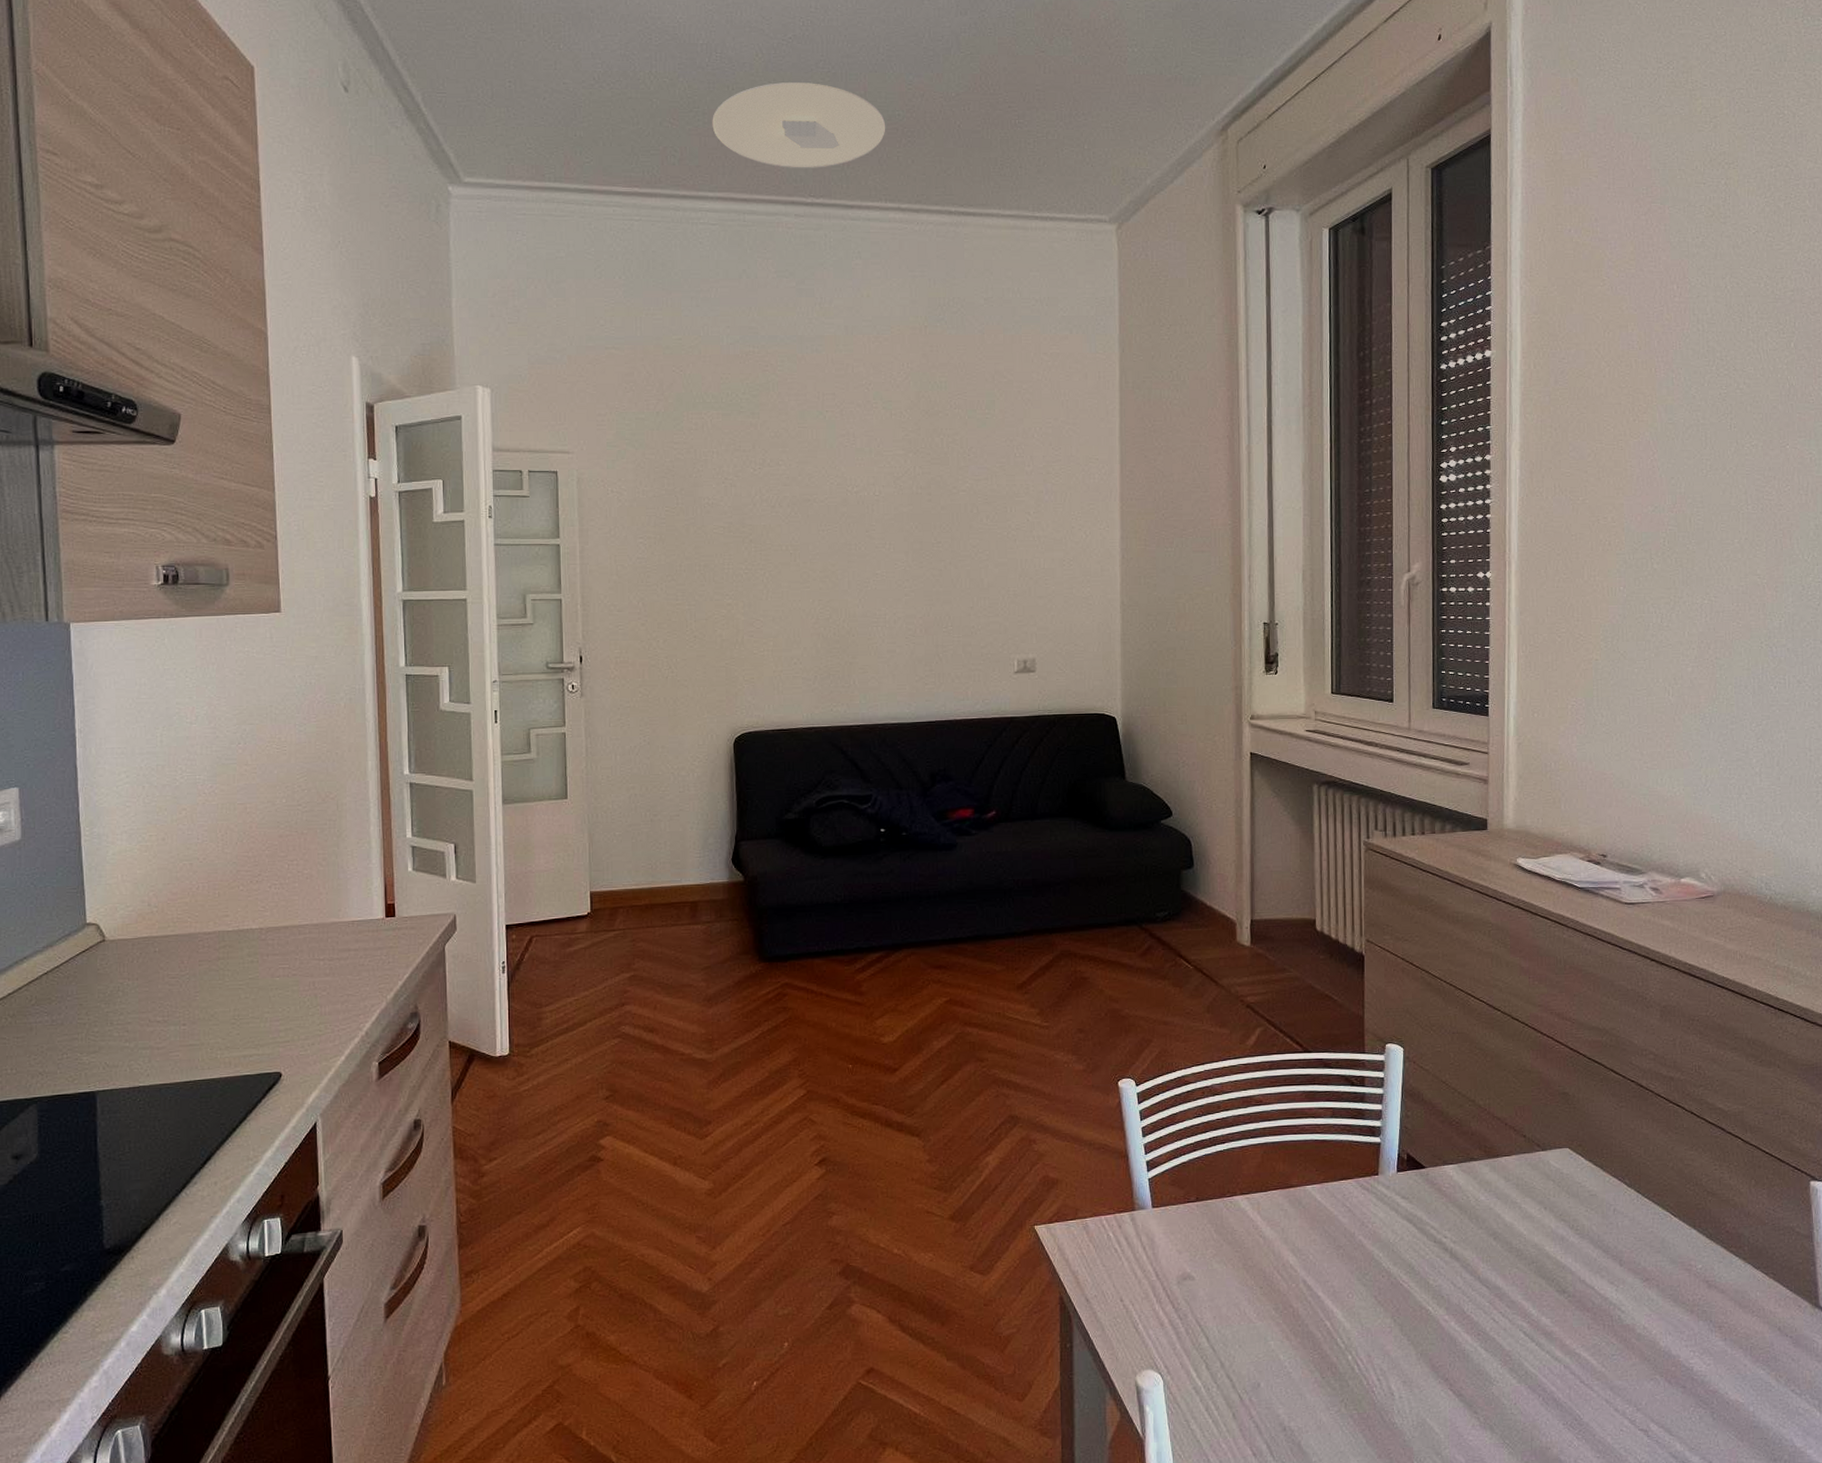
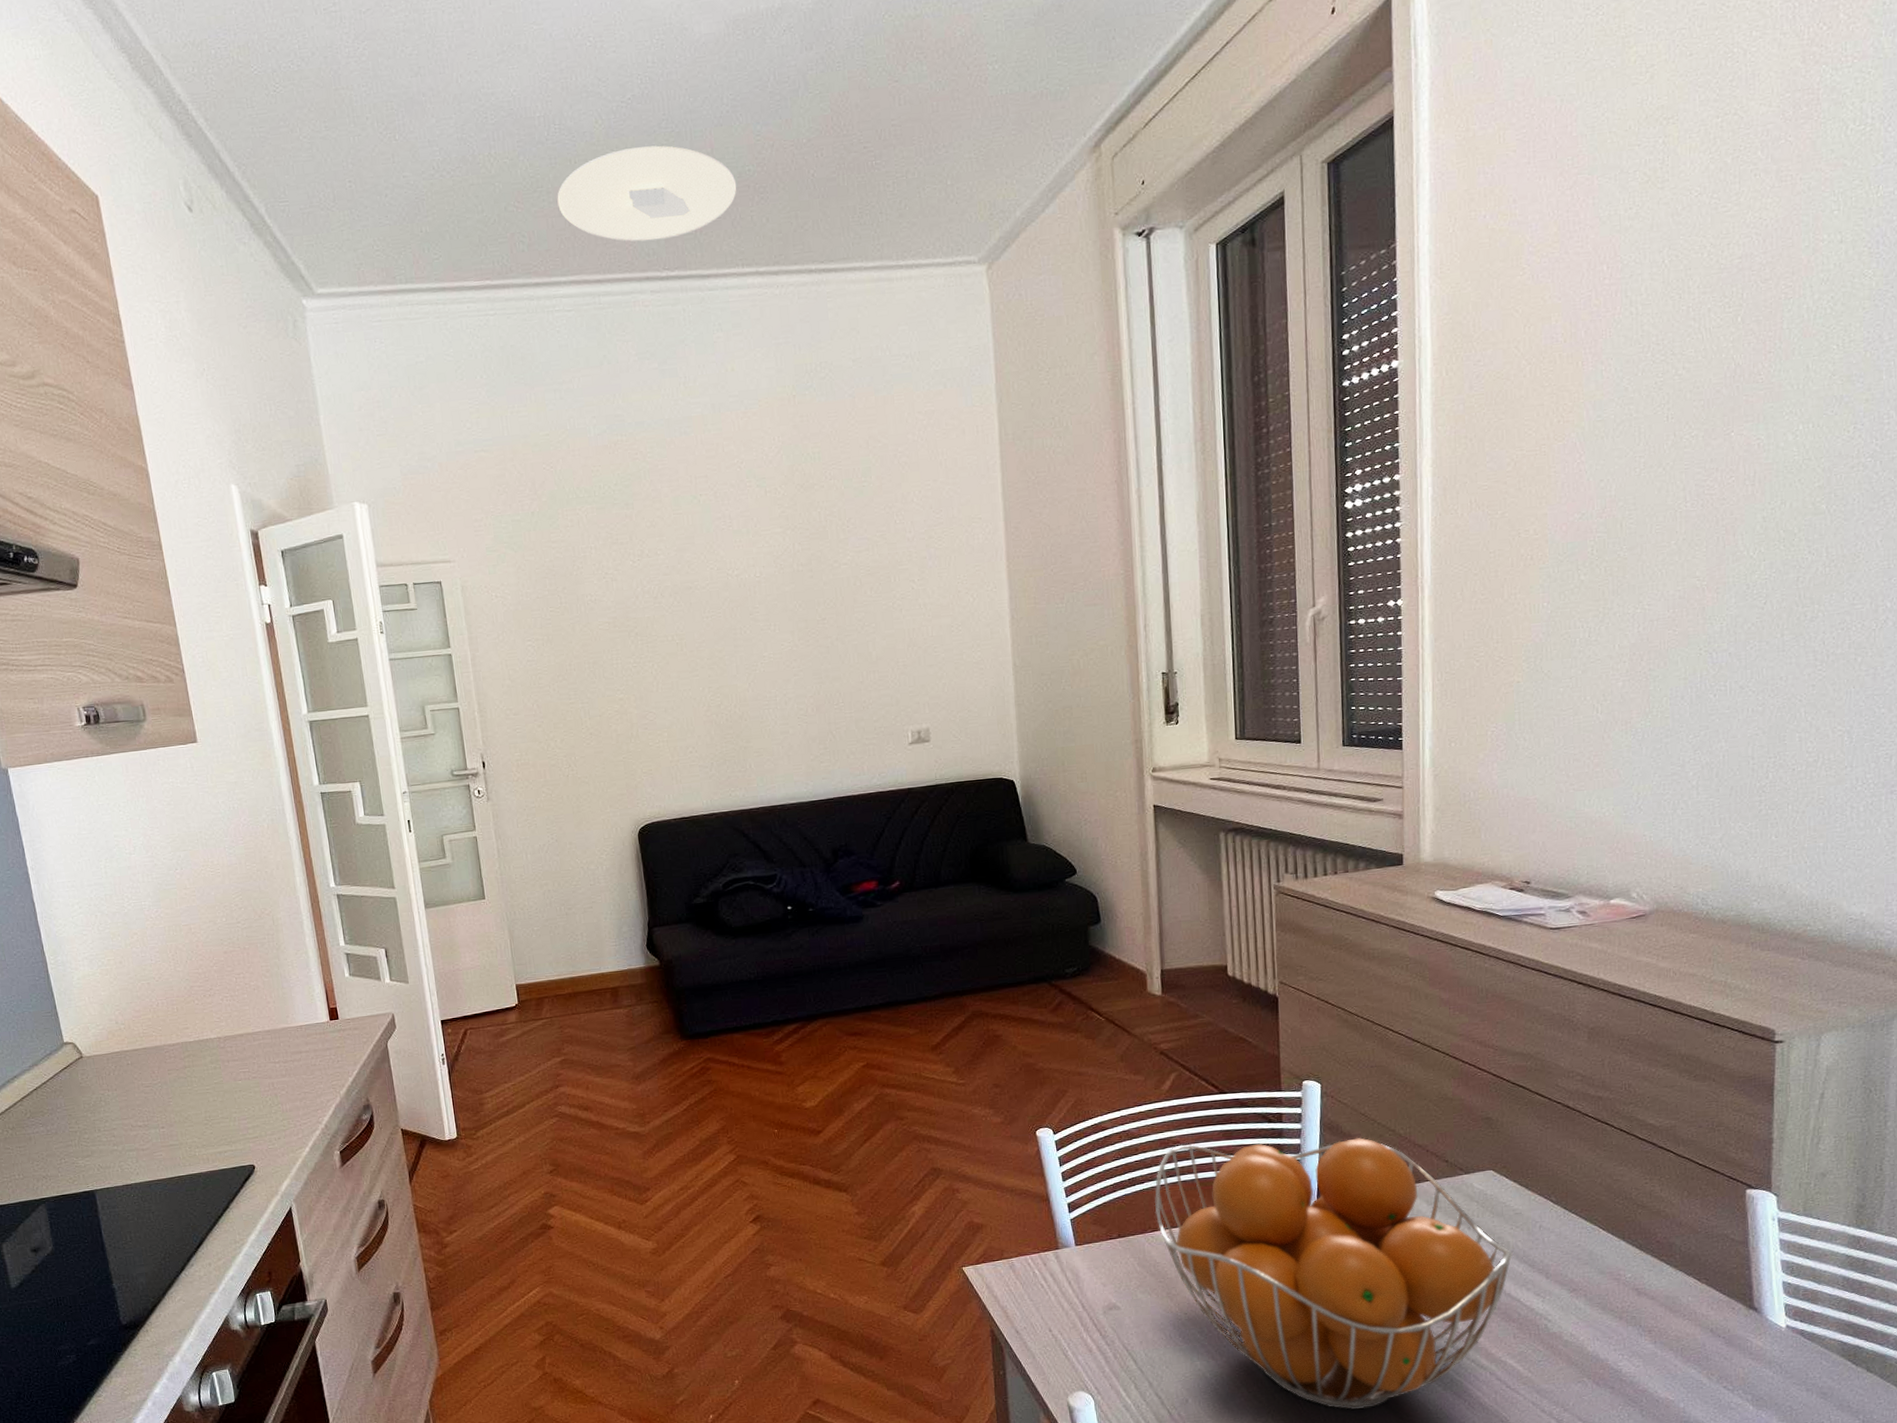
fruit basket: none [1234,1104,1588,1401] -> present [1154,1138,1513,1410]

